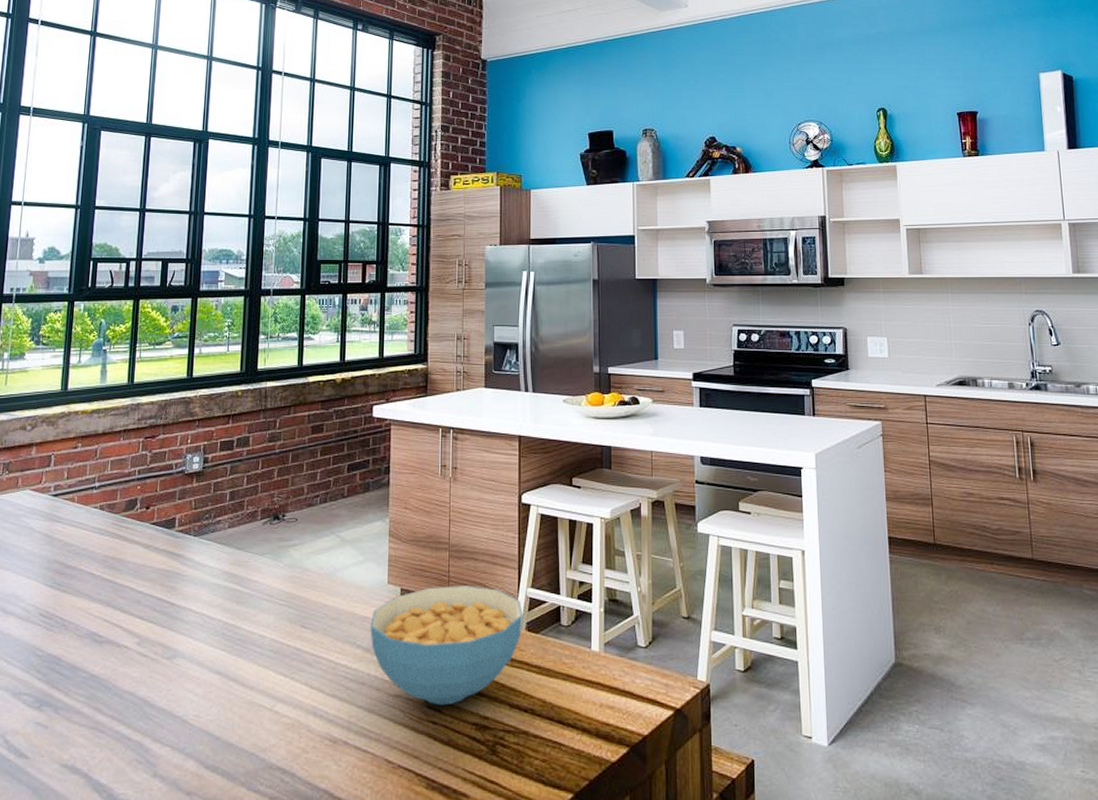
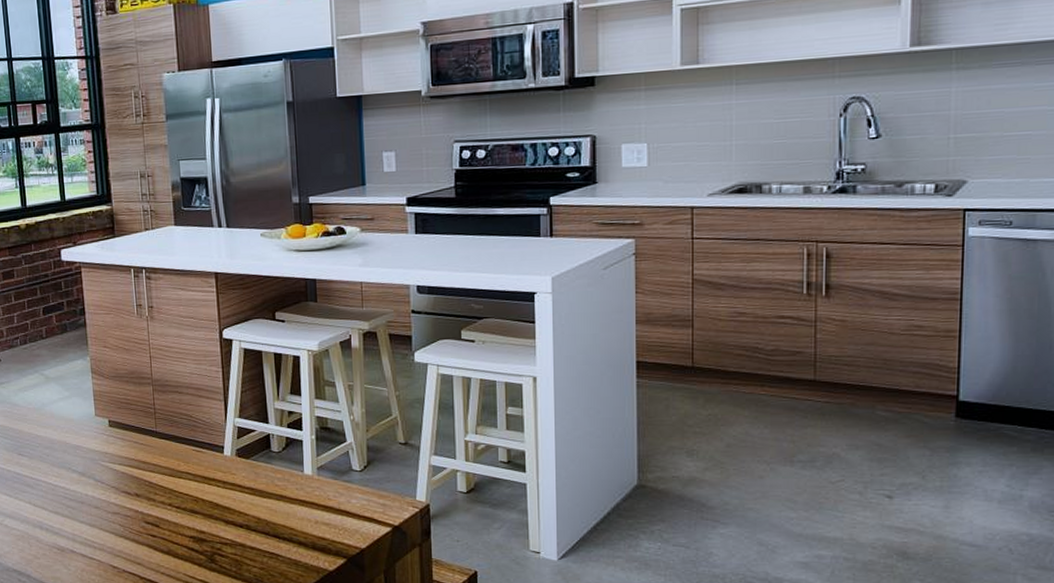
cereal bowl: present [370,586,523,706] -> none [83,417,233,521]

